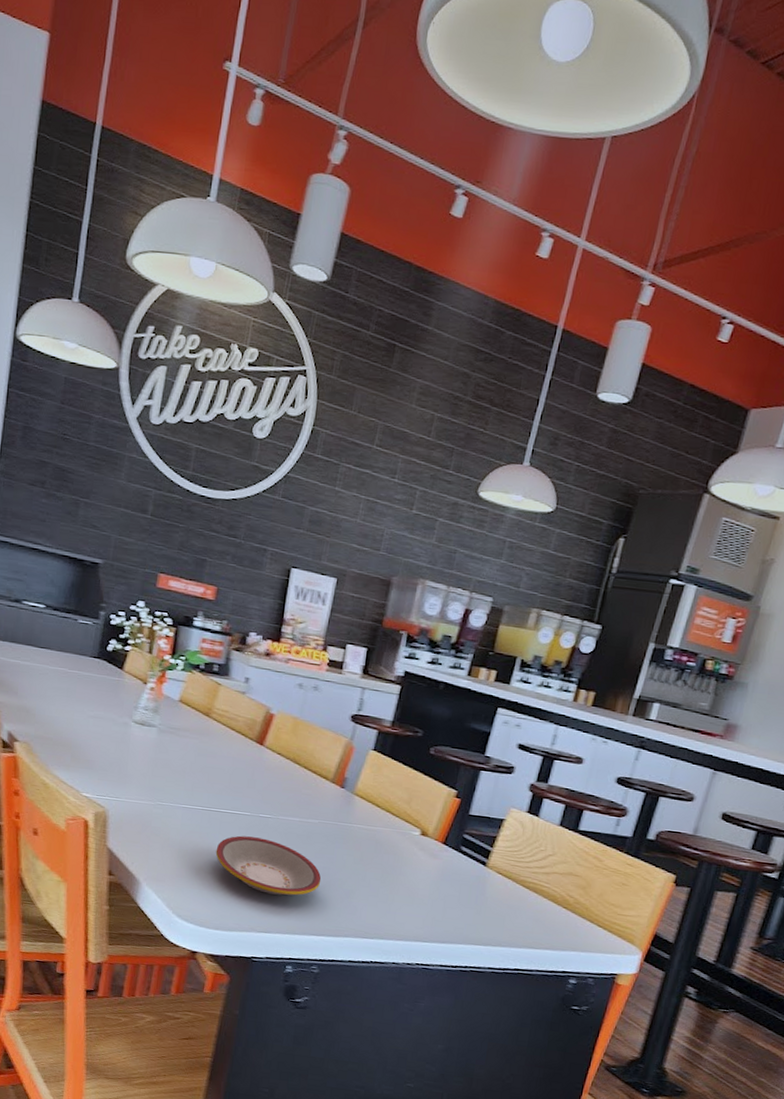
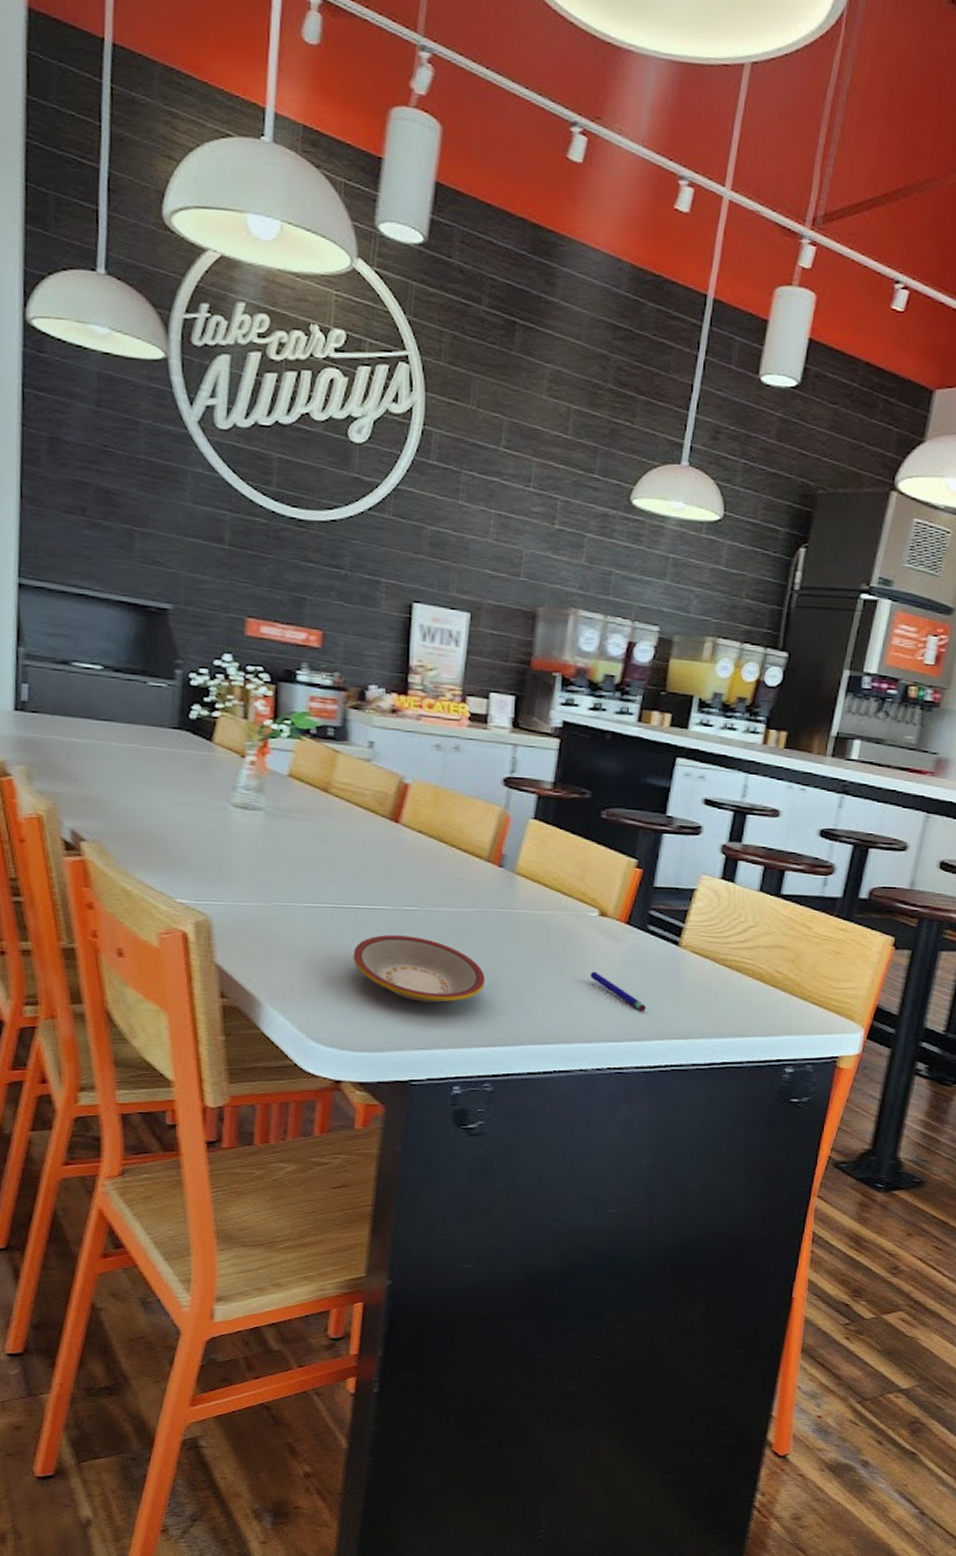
pen: none [408,881,453,919] -> present [590,971,646,1012]

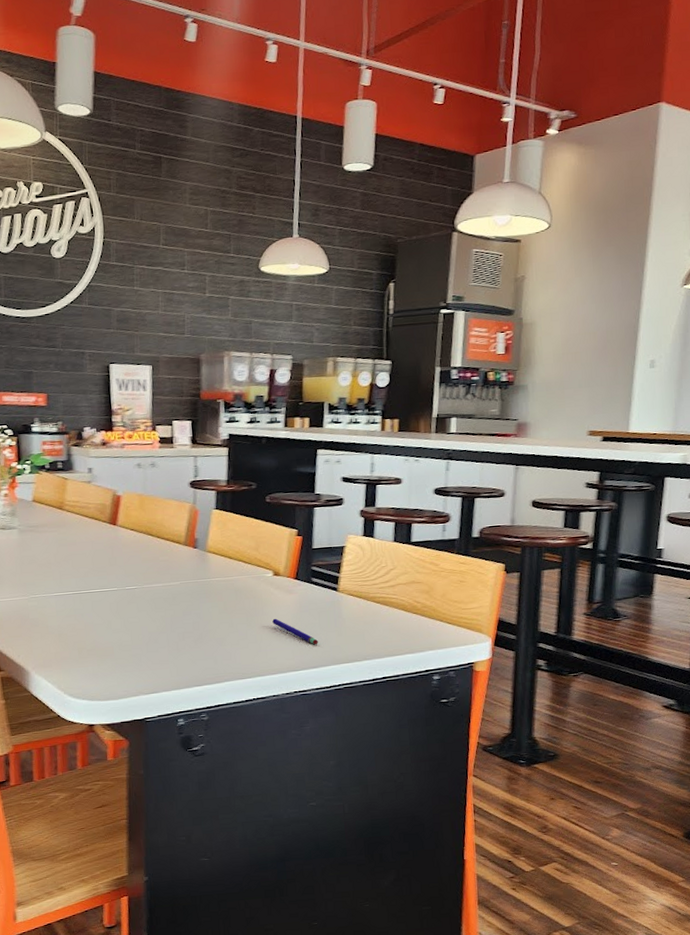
plate: present [353,935,486,1003] -> none [92,608,194,658]

